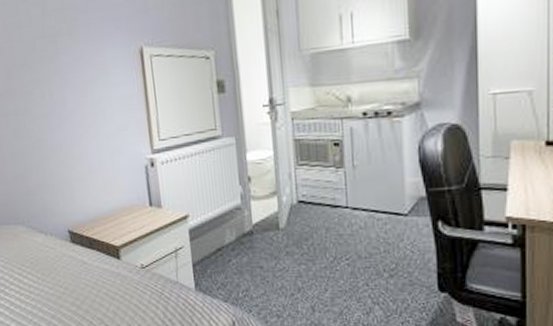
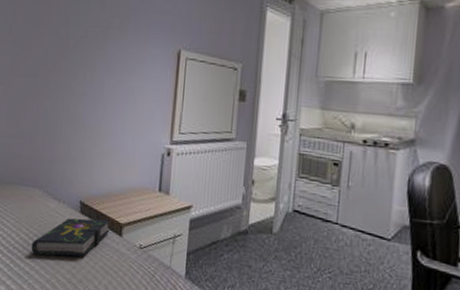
book: none [27,244,107,293] -> present [31,218,110,257]

